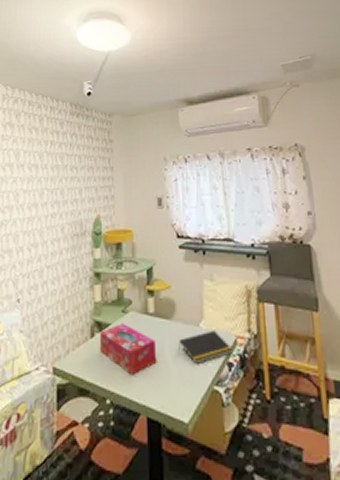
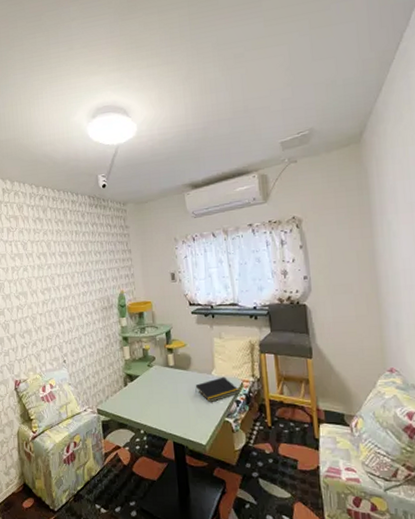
tissue box: present [99,324,157,376] -> none [131,375,179,413]

